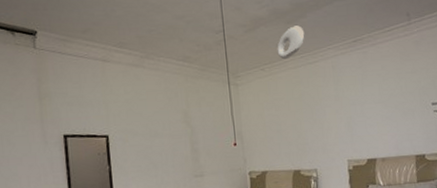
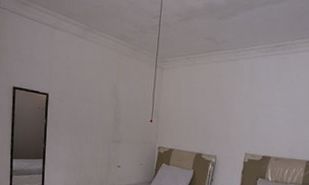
ceiling light: present [277,25,305,60] -> none [204,22,233,53]

